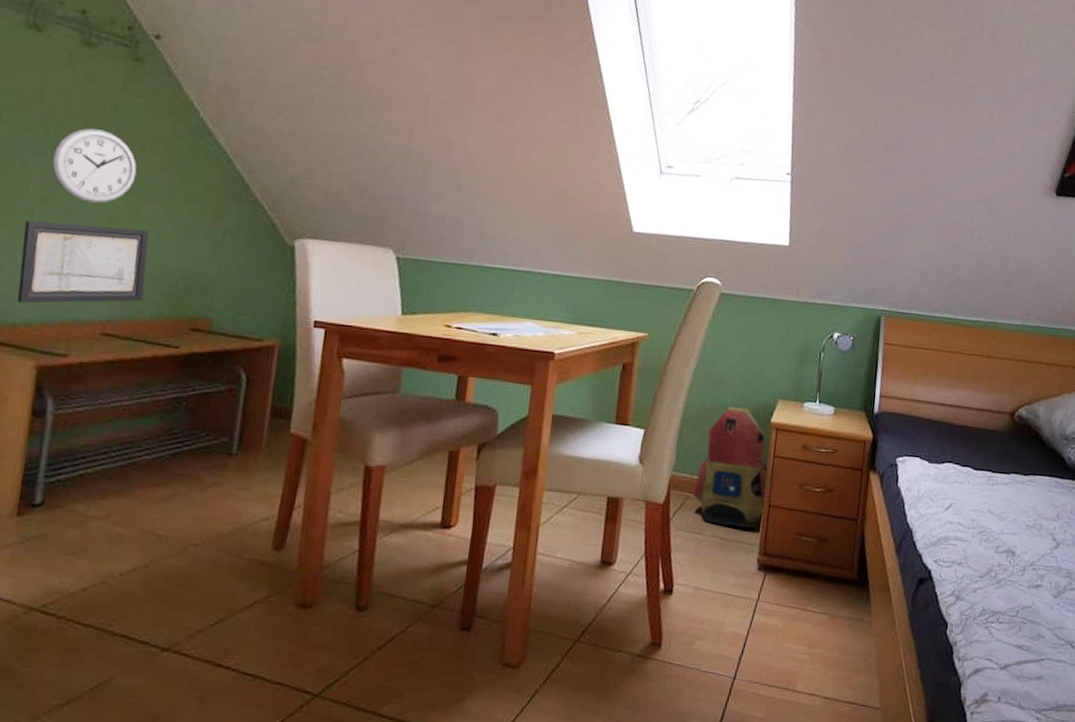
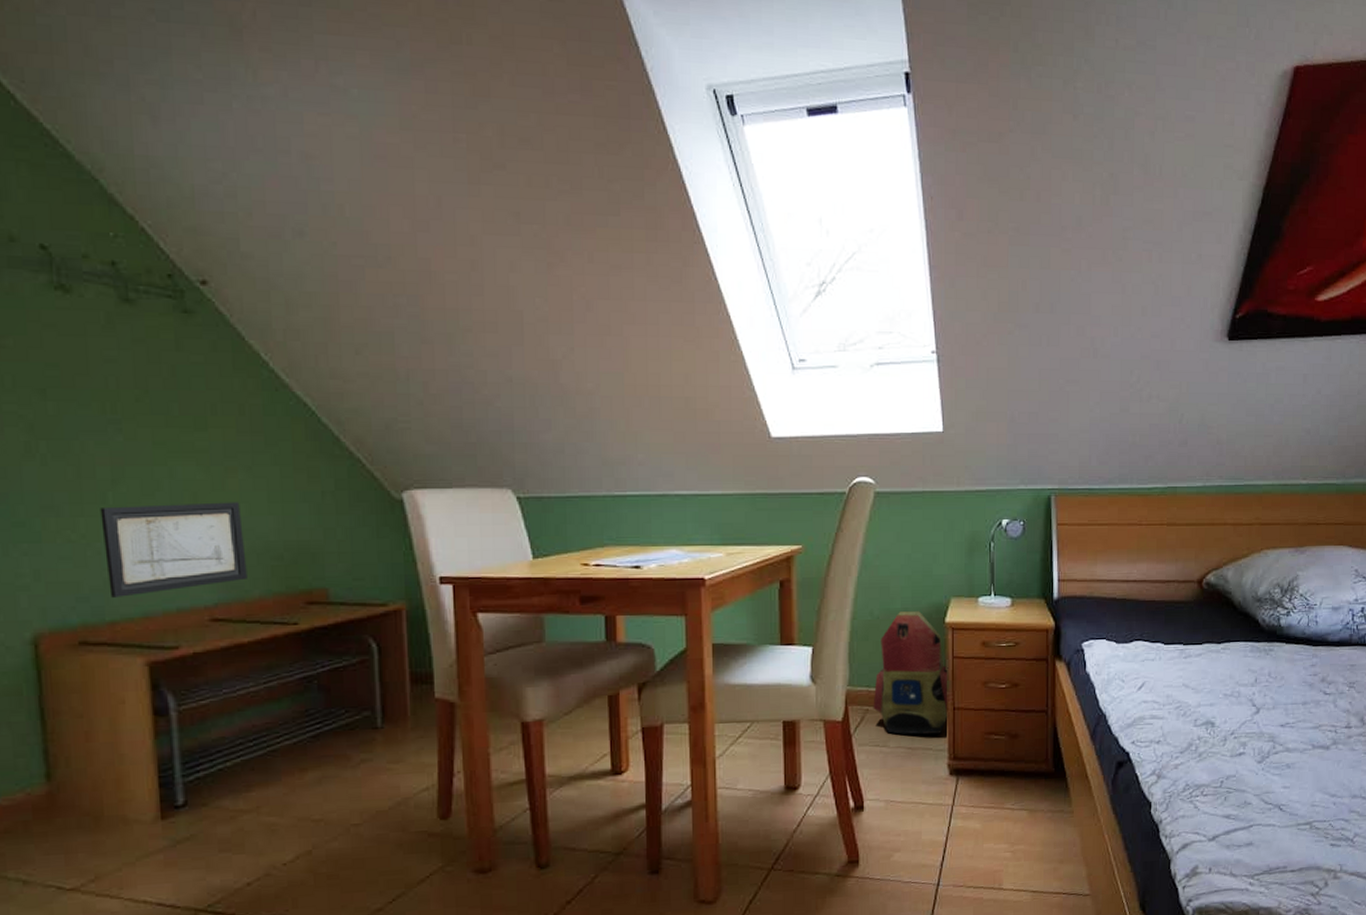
wall clock: present [52,128,137,204] -> none [115,396,213,479]

